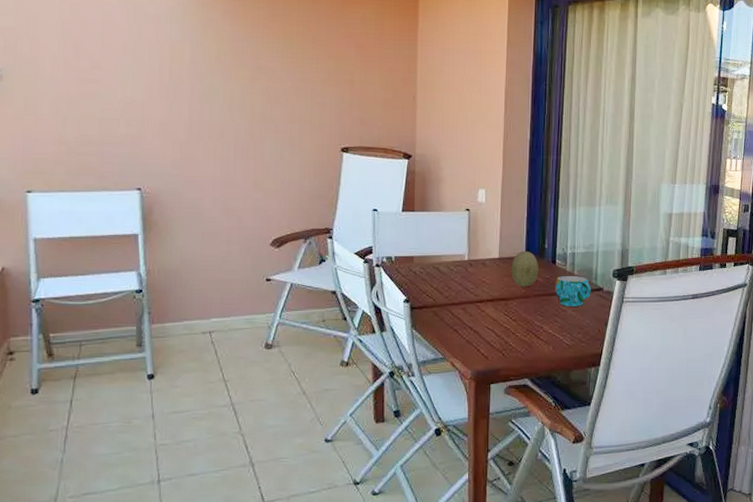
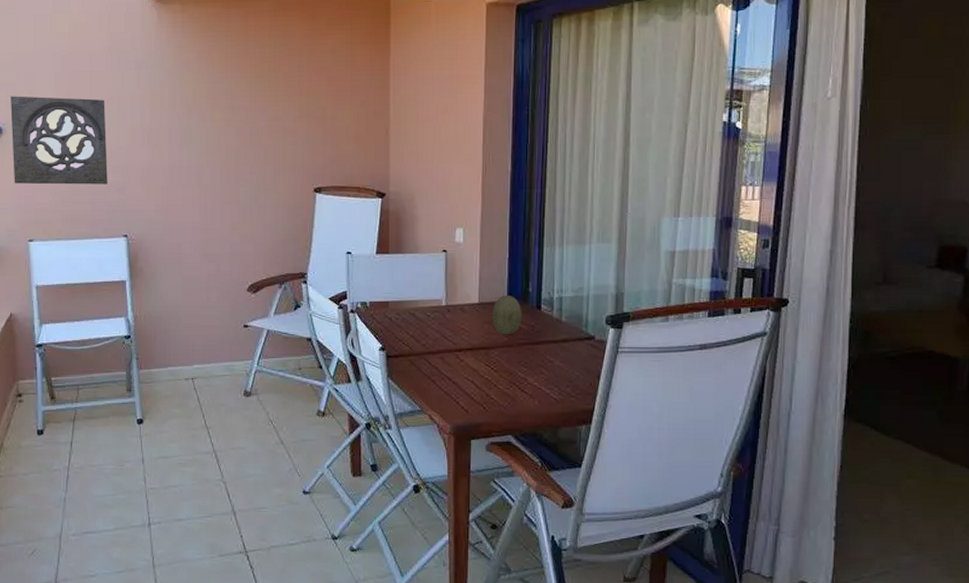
wall ornament: none [8,41,121,137] -> present [10,96,108,185]
cup: present [555,276,591,306] -> none [541,323,581,357]

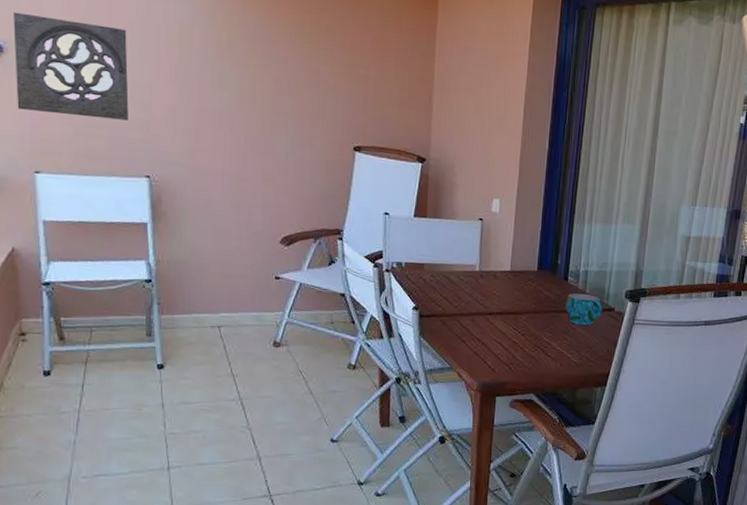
fruit: present [492,294,522,335] -> none [522,265,550,303]
cup: none [541,323,581,357] -> present [566,293,602,325]

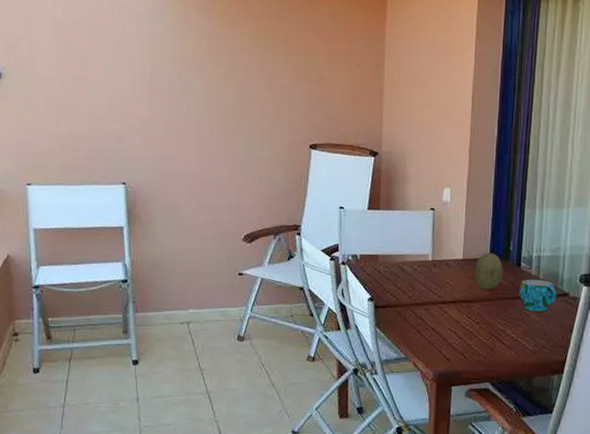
wall ornament: present [13,12,129,121] -> none [10,41,107,133]
fruit: none [522,265,550,303] -> present [475,252,503,290]

